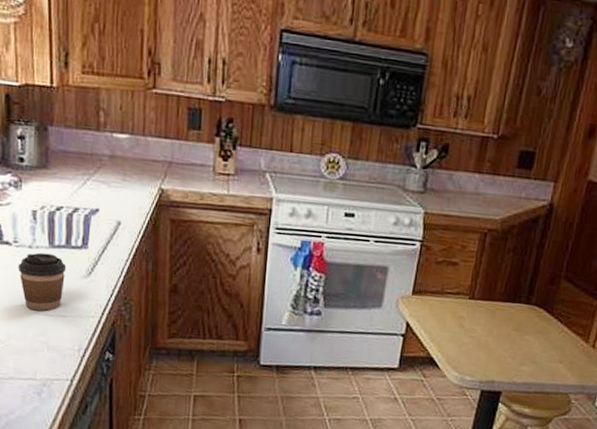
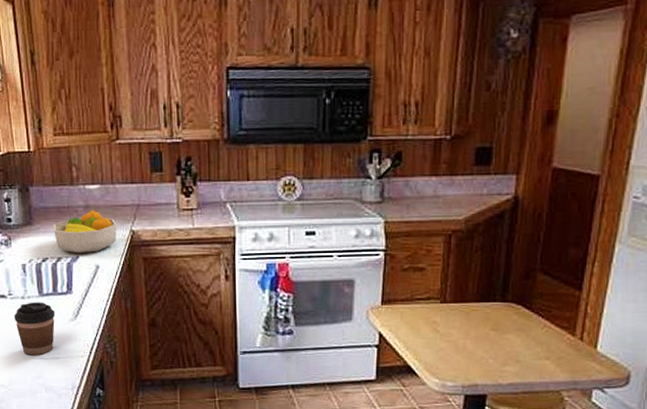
fruit bowl: none [72,161,145,208] -> present [53,210,117,254]

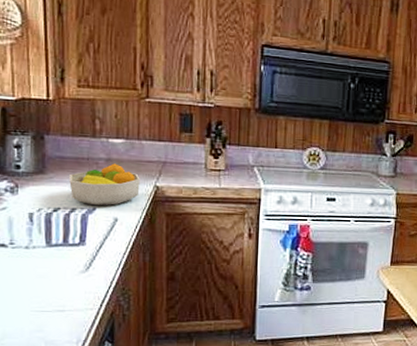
coffee cup: present [14,302,56,356] -> none [15,252,64,308]

